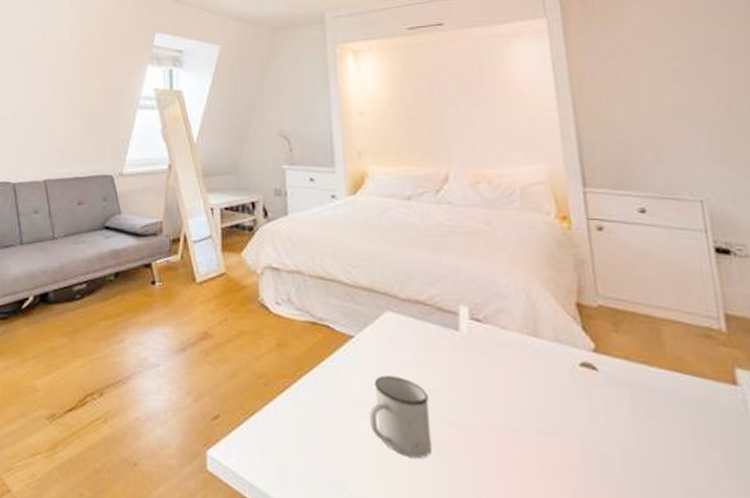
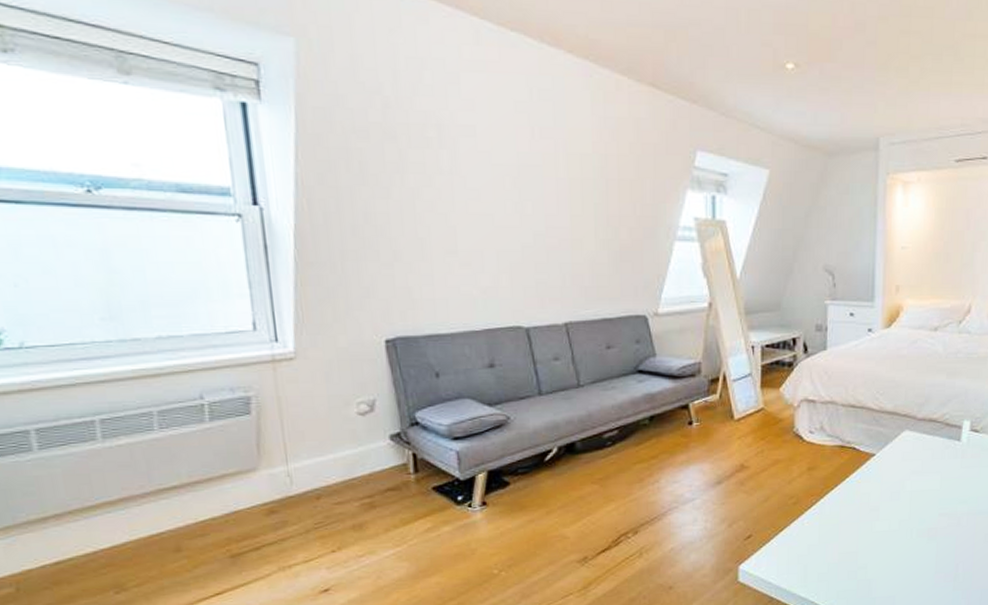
mug: present [368,375,433,458] -> none [880,483,930,545]

